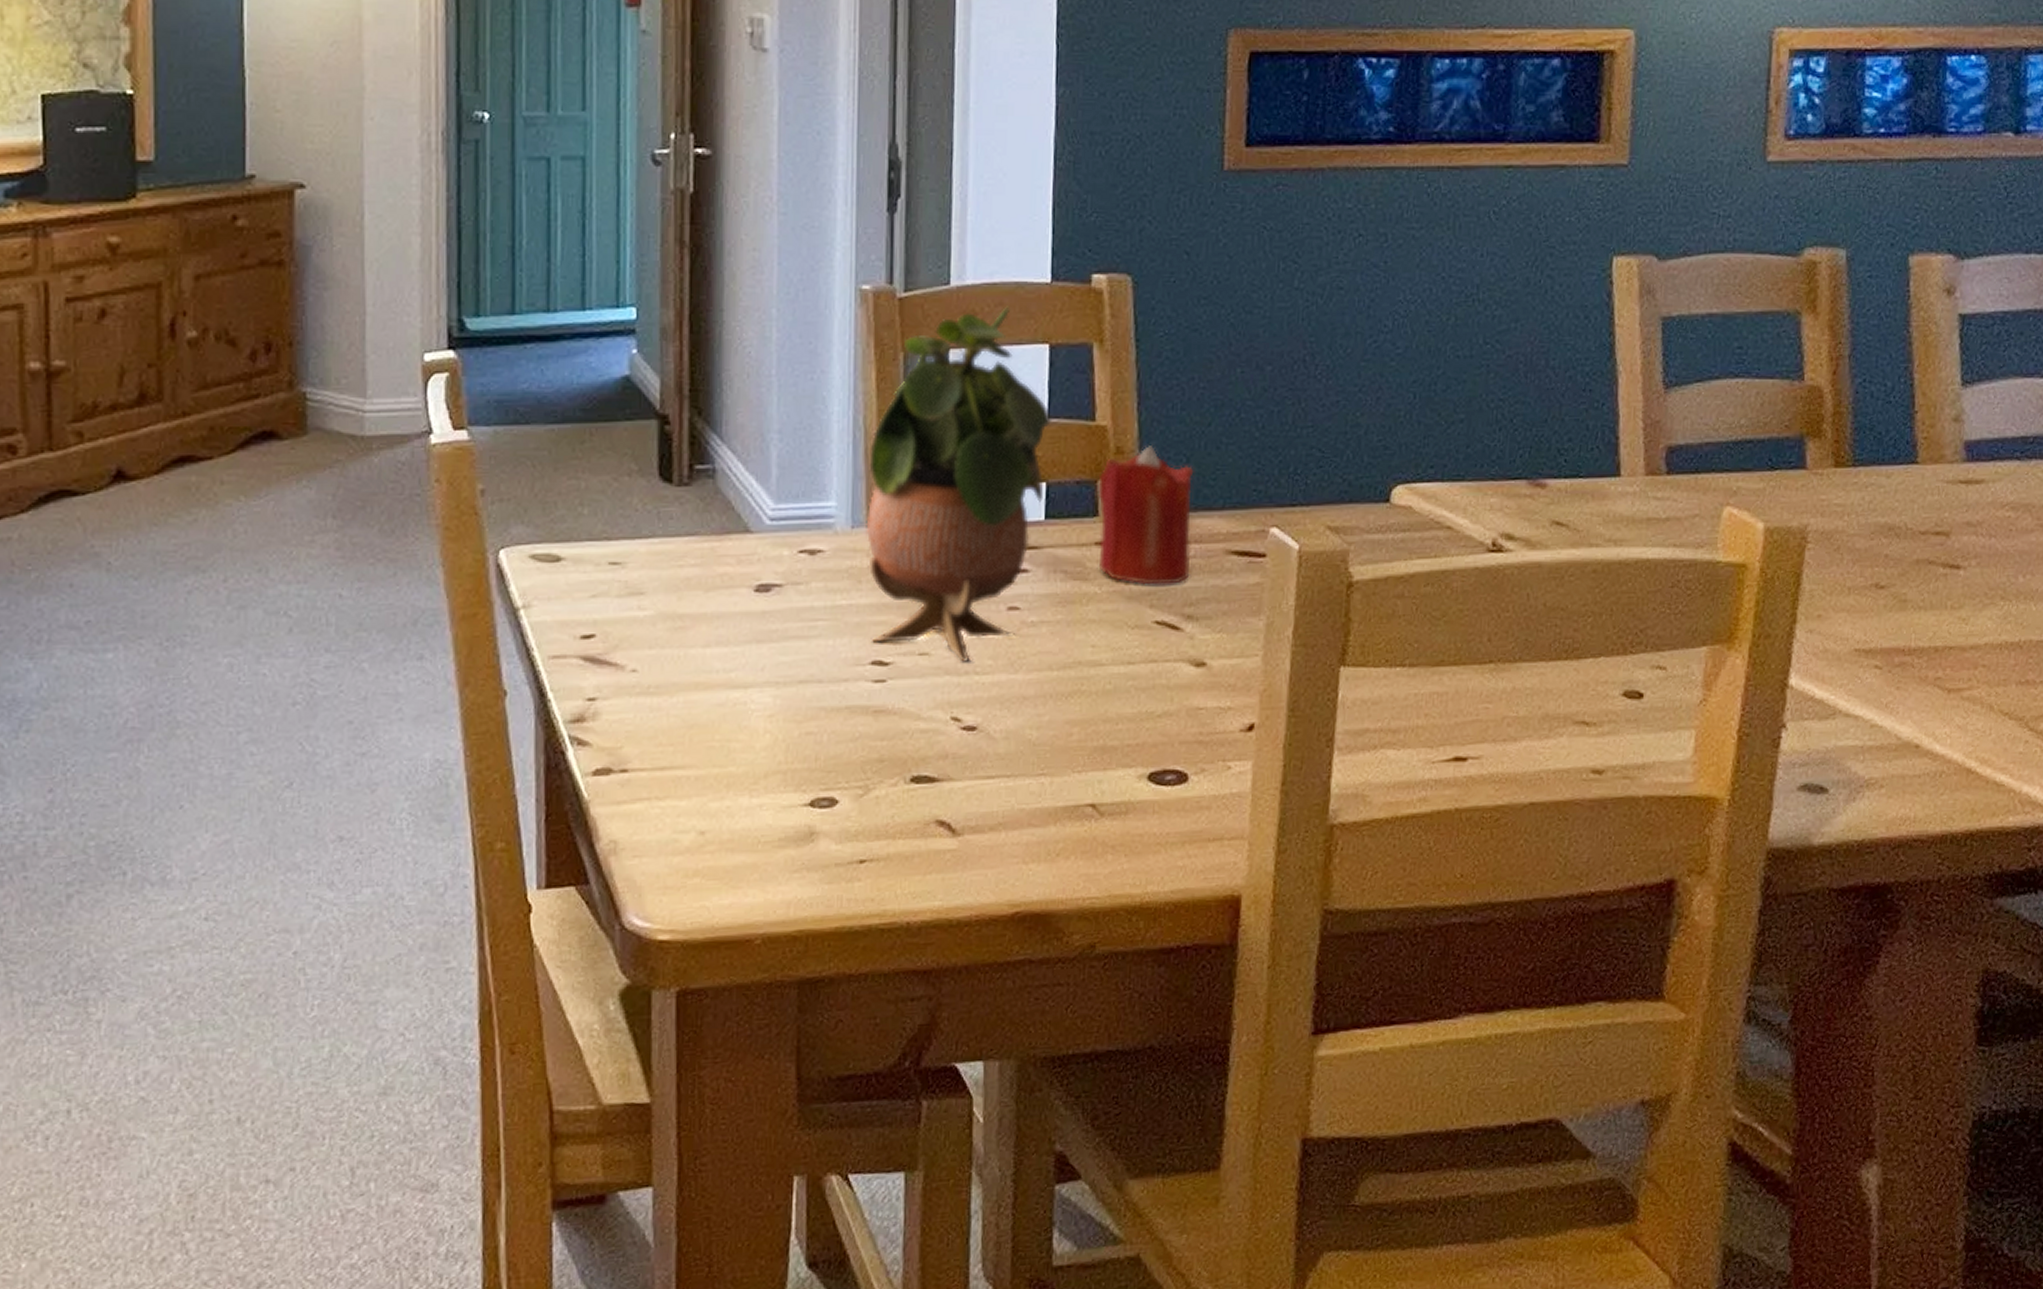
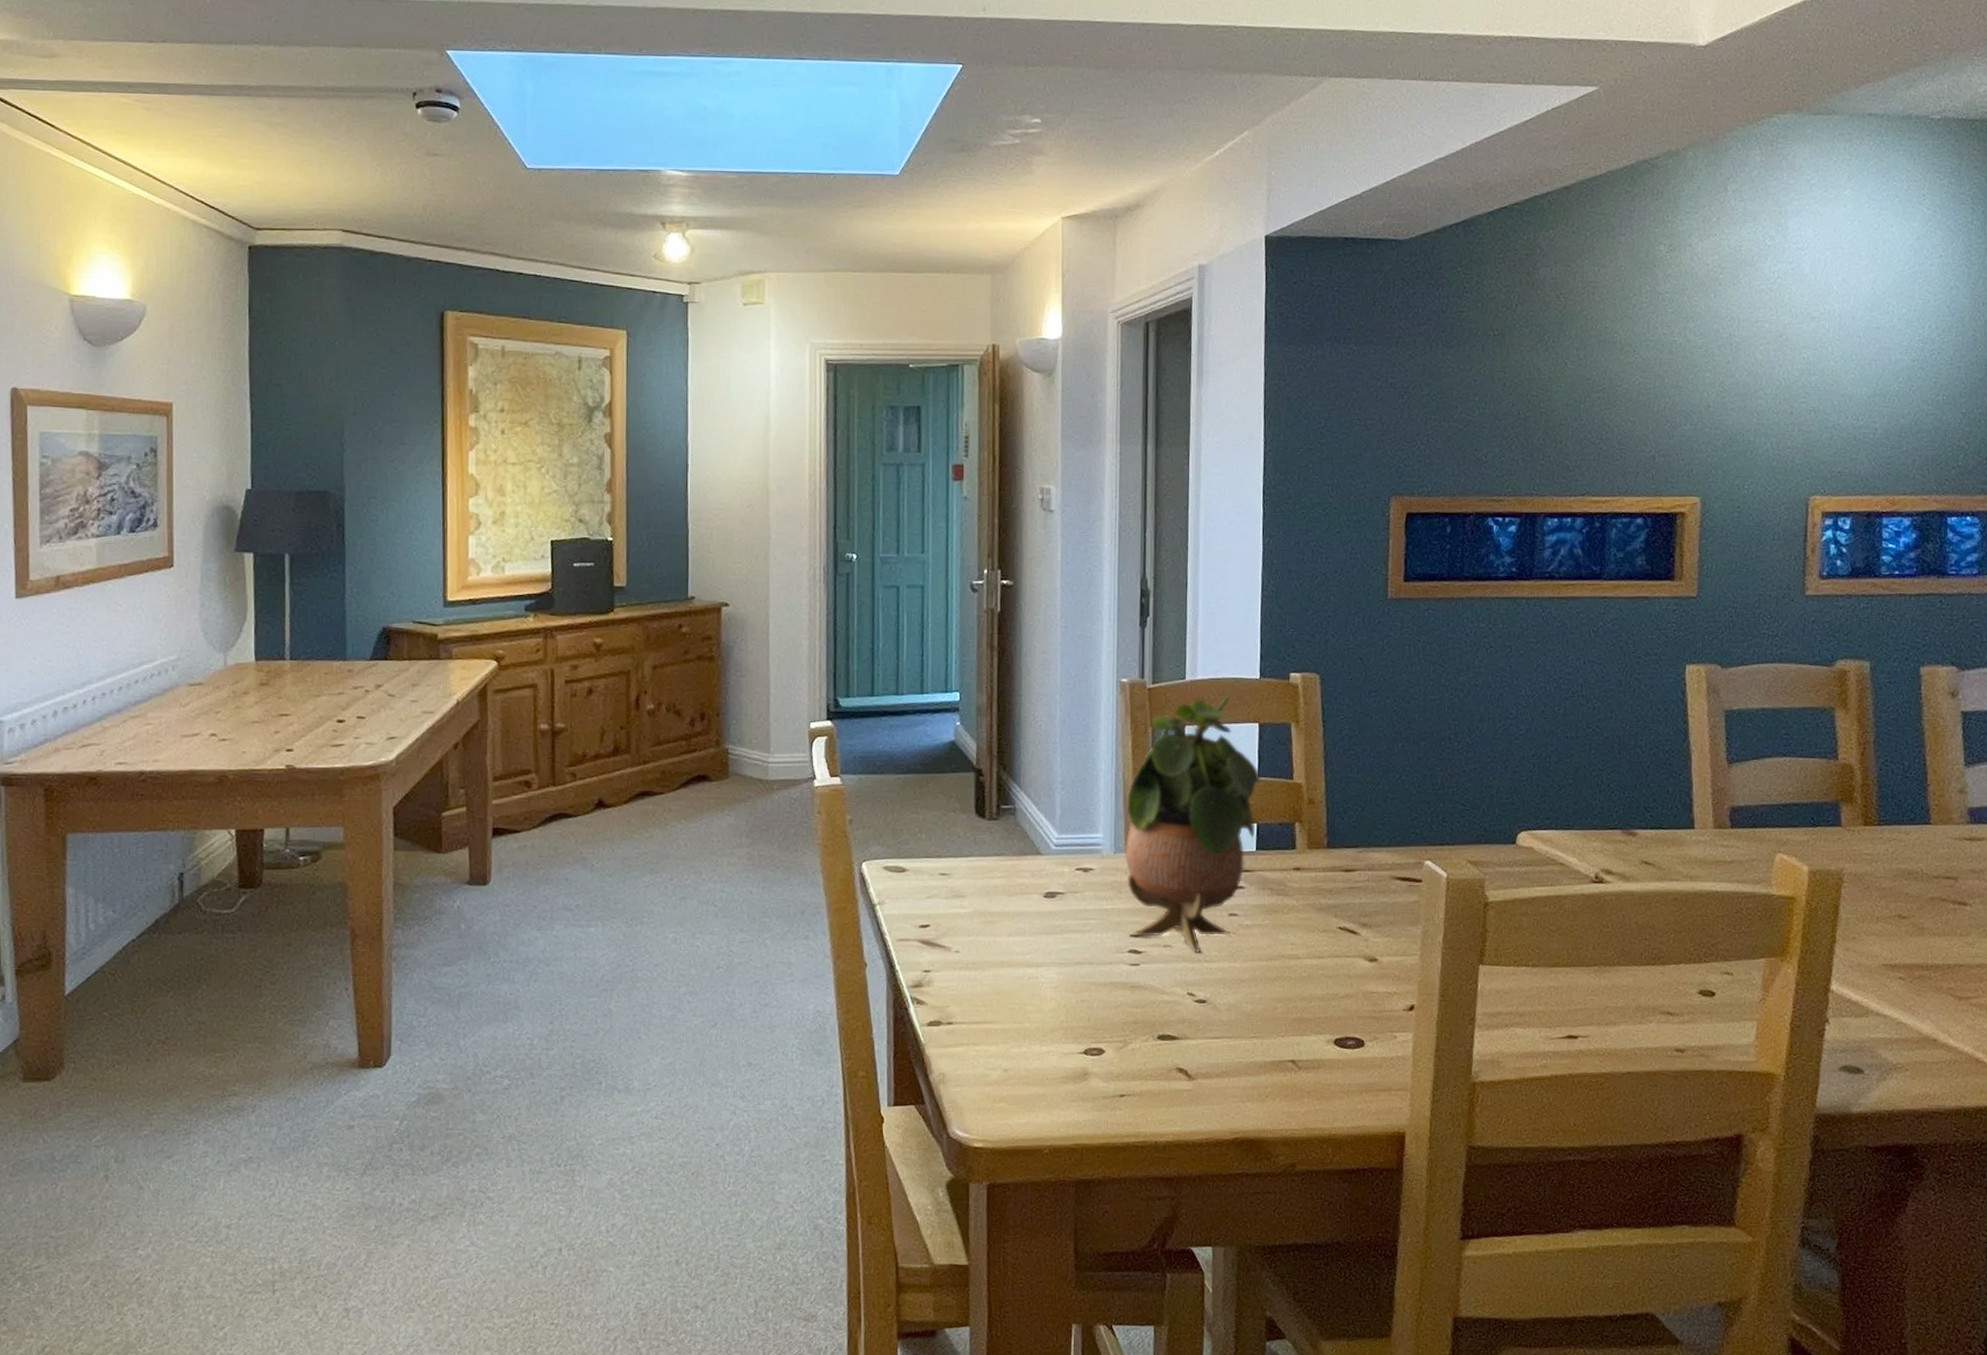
candle: present [1097,446,1194,585] -> none [1295,798,1367,900]

